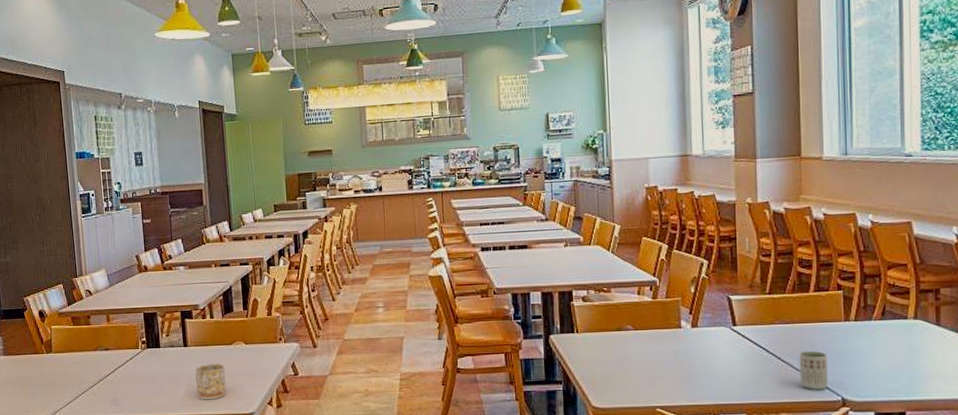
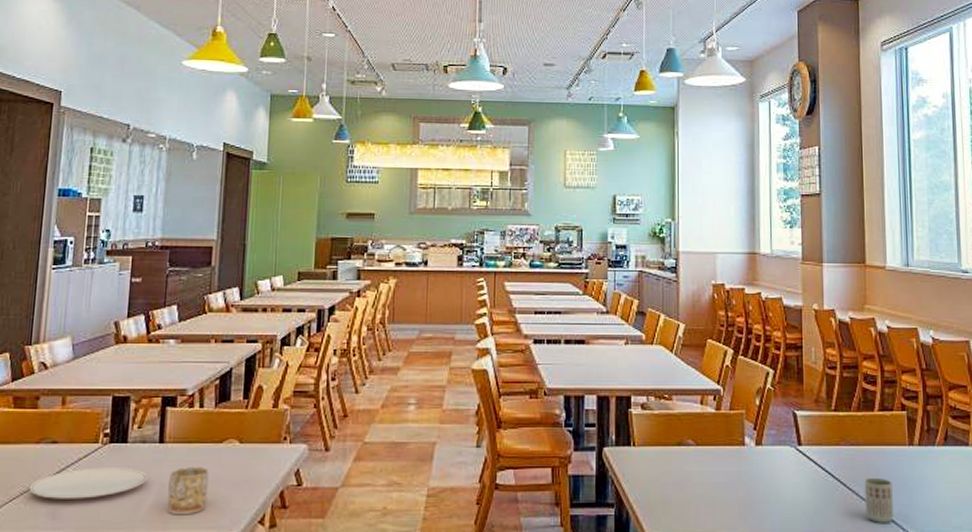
plate: none [94,366,179,391] -> present [29,467,147,499]

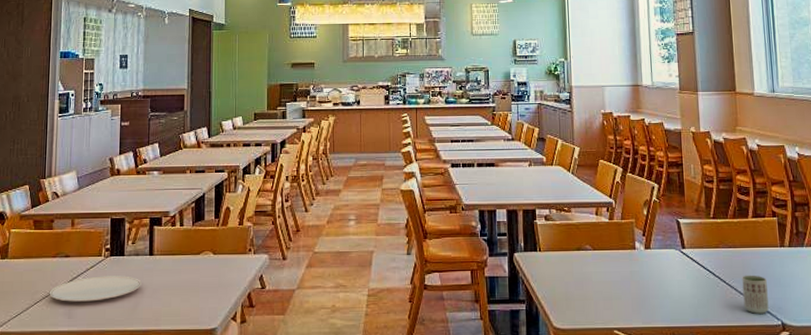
mug: present [167,467,209,515] -> none [158,274,190,314]

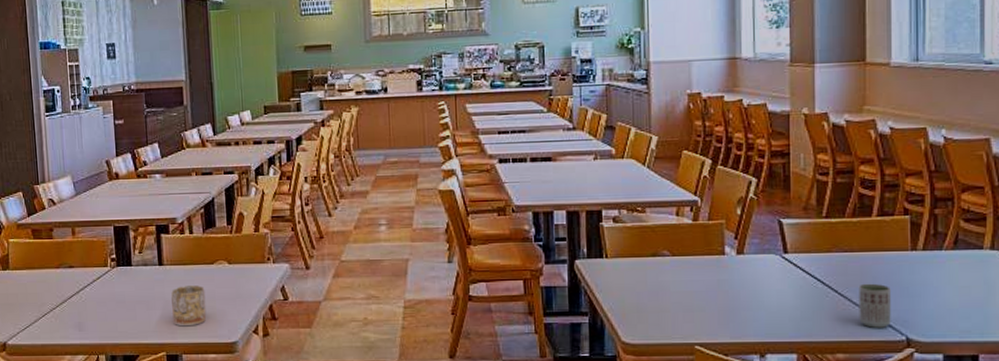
plate: present [49,276,141,302] -> none [56,287,153,314]
mug: none [158,274,190,314] -> present [171,285,207,327]

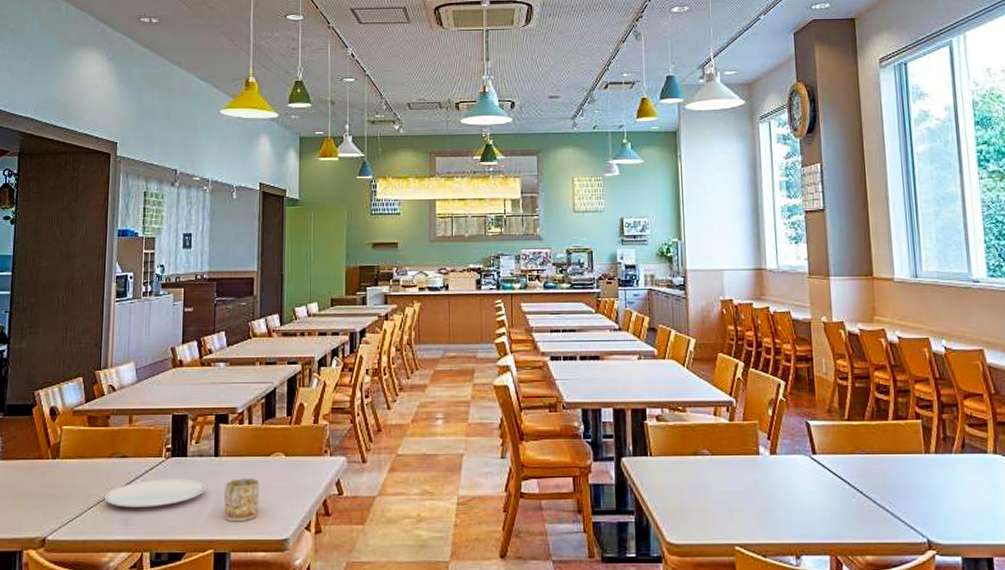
plate: none [56,287,153,314] -> present [104,479,206,508]
cup: present [858,283,891,328] -> none [881,485,913,530]

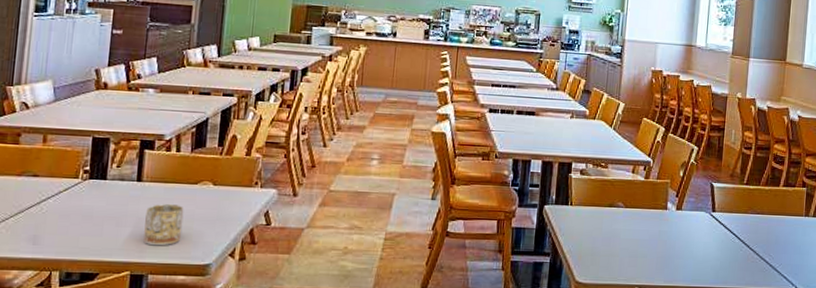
plate: present [104,479,206,508] -> none [10,200,125,228]

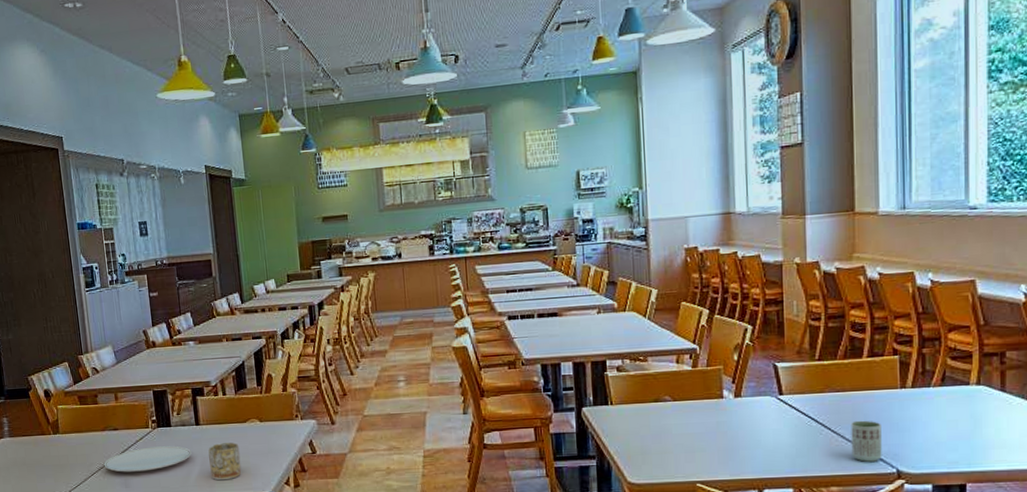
plate: none [10,200,125,228] -> present [103,446,192,473]
cup: none [763,241,788,279] -> present [851,420,882,462]

